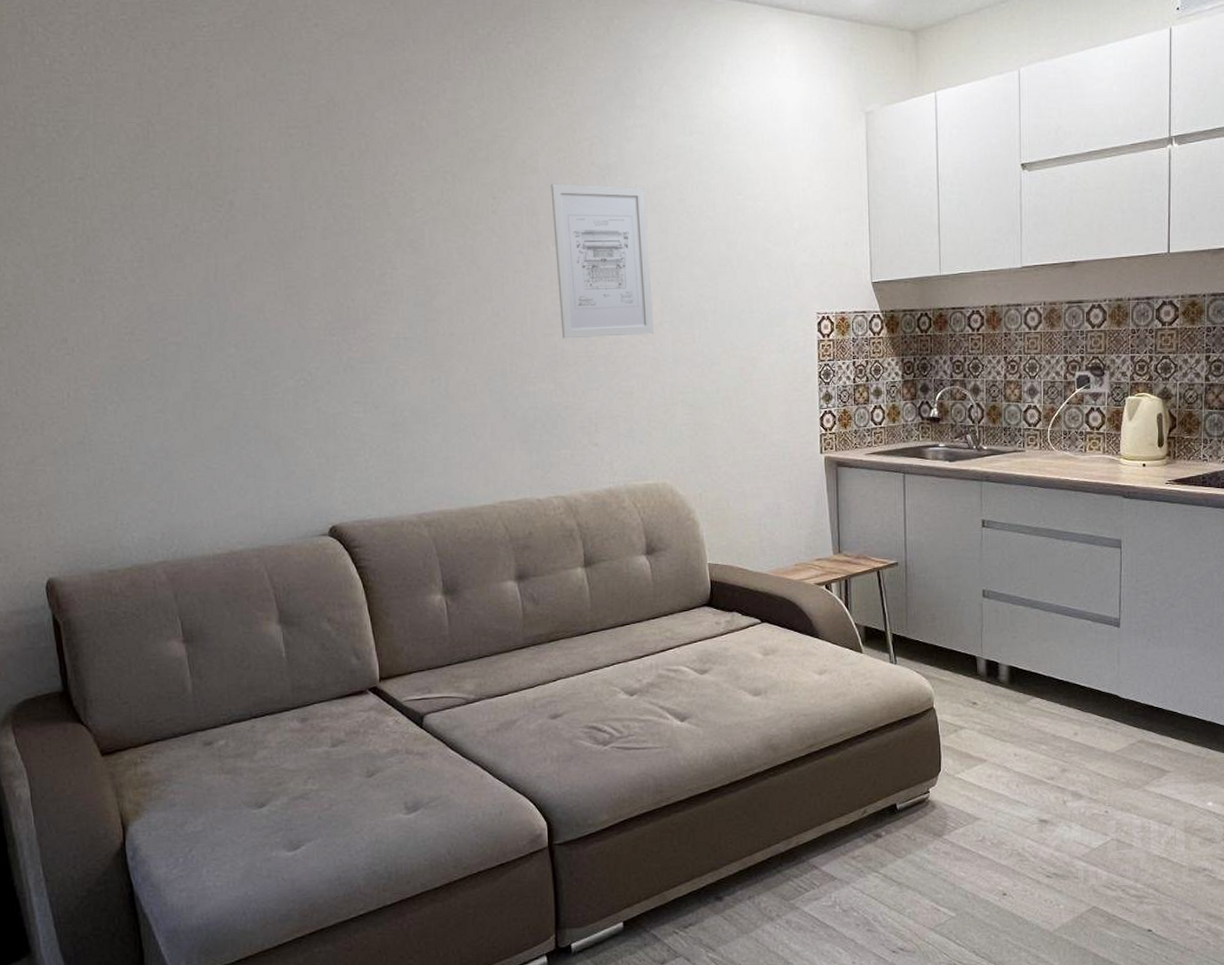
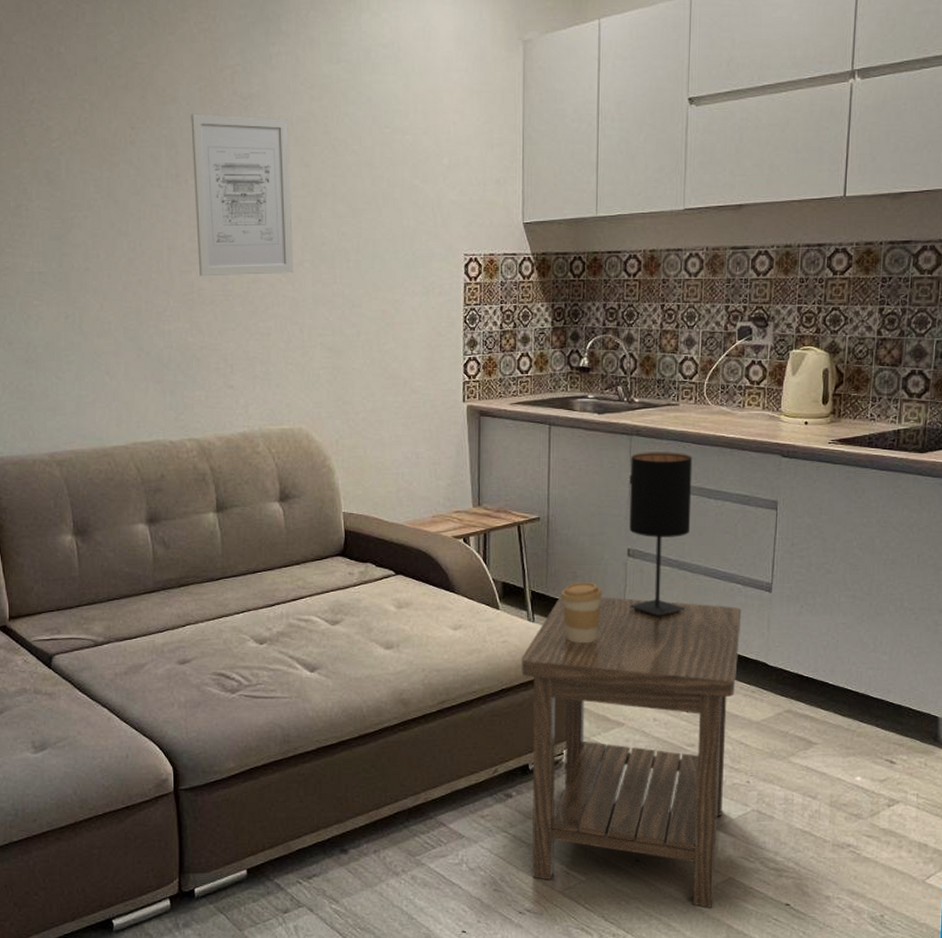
side table: none [885,637,1093,937] -> present [520,596,742,908]
coffee cup: none [921,624,960,683] -> present [560,582,602,644]
table lamp: none [982,496,1041,655] -> present [629,452,693,617]

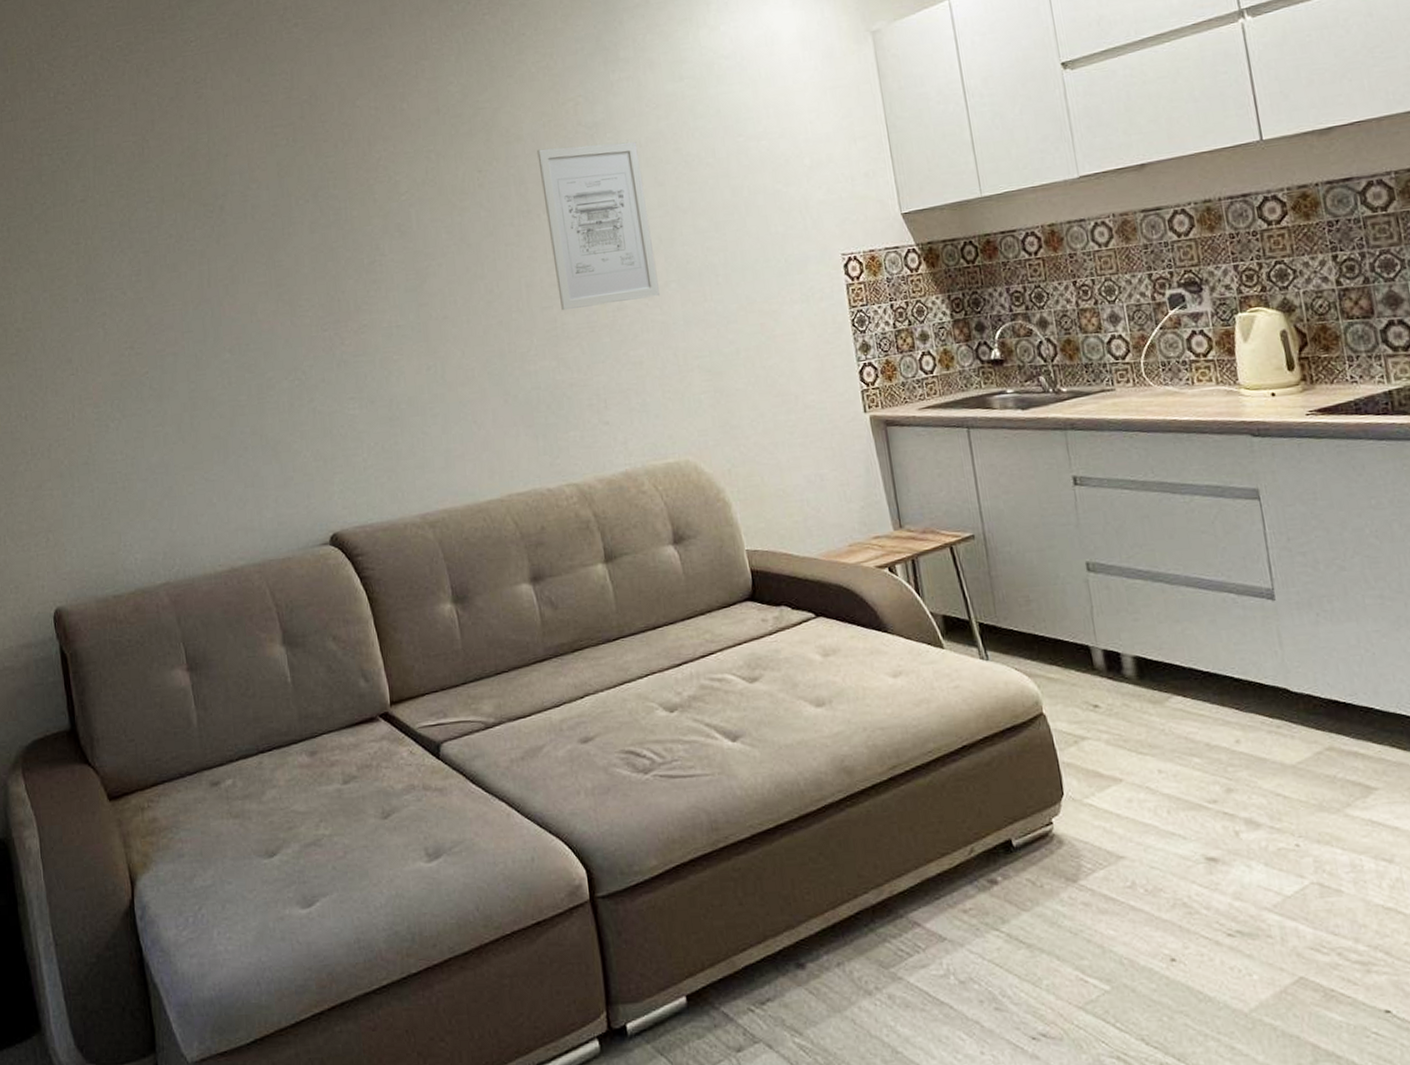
side table: present [520,596,742,908] -> none [979,621,1287,1021]
coffee cup: present [560,582,602,644] -> none [1014,606,1069,682]
table lamp: present [629,452,693,617] -> none [1069,443,1170,642]

